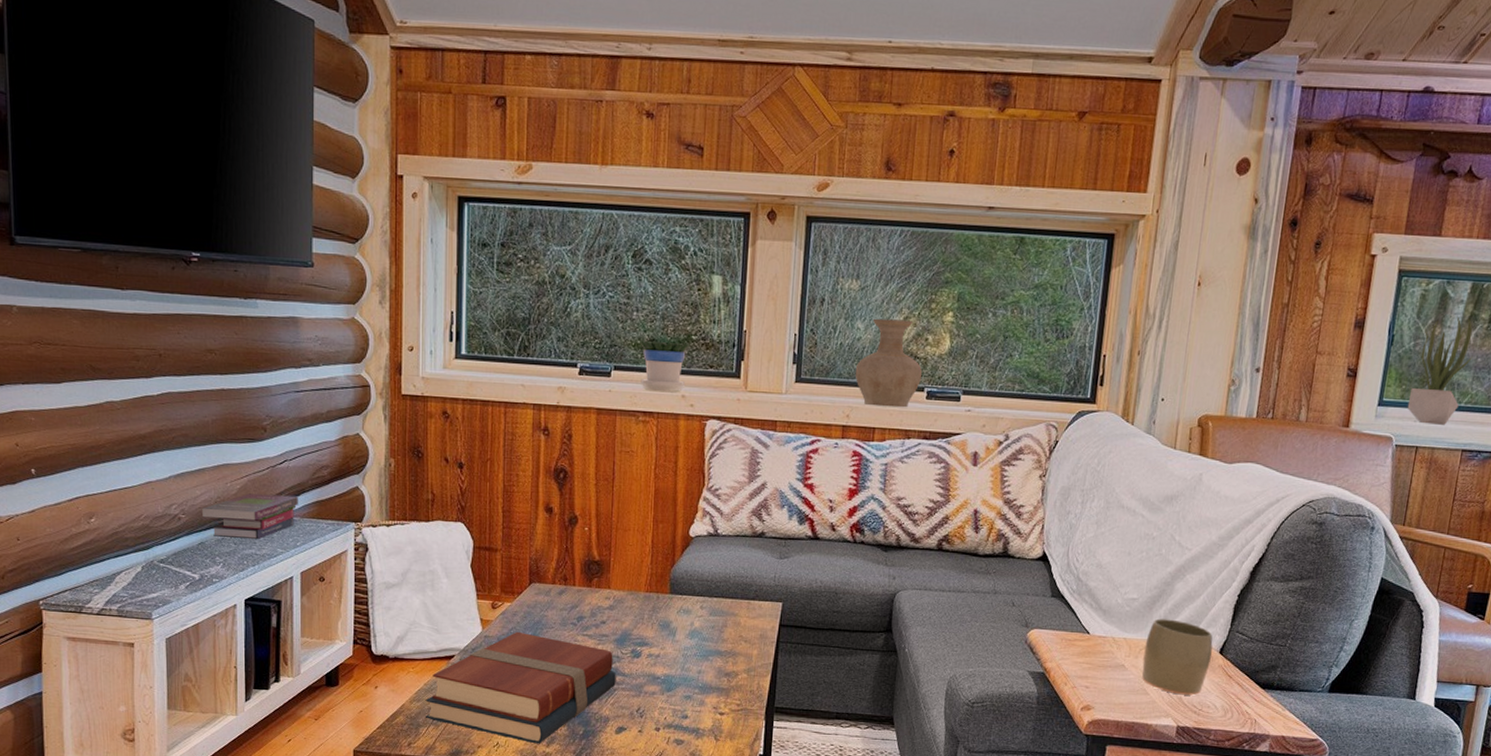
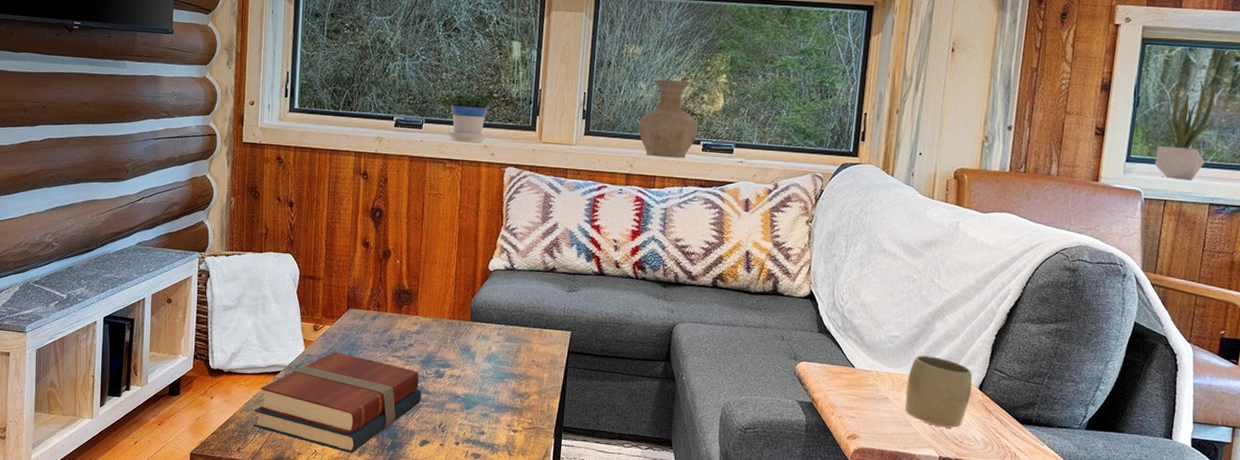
books: present [202,493,298,540] -> none [72,225,152,266]

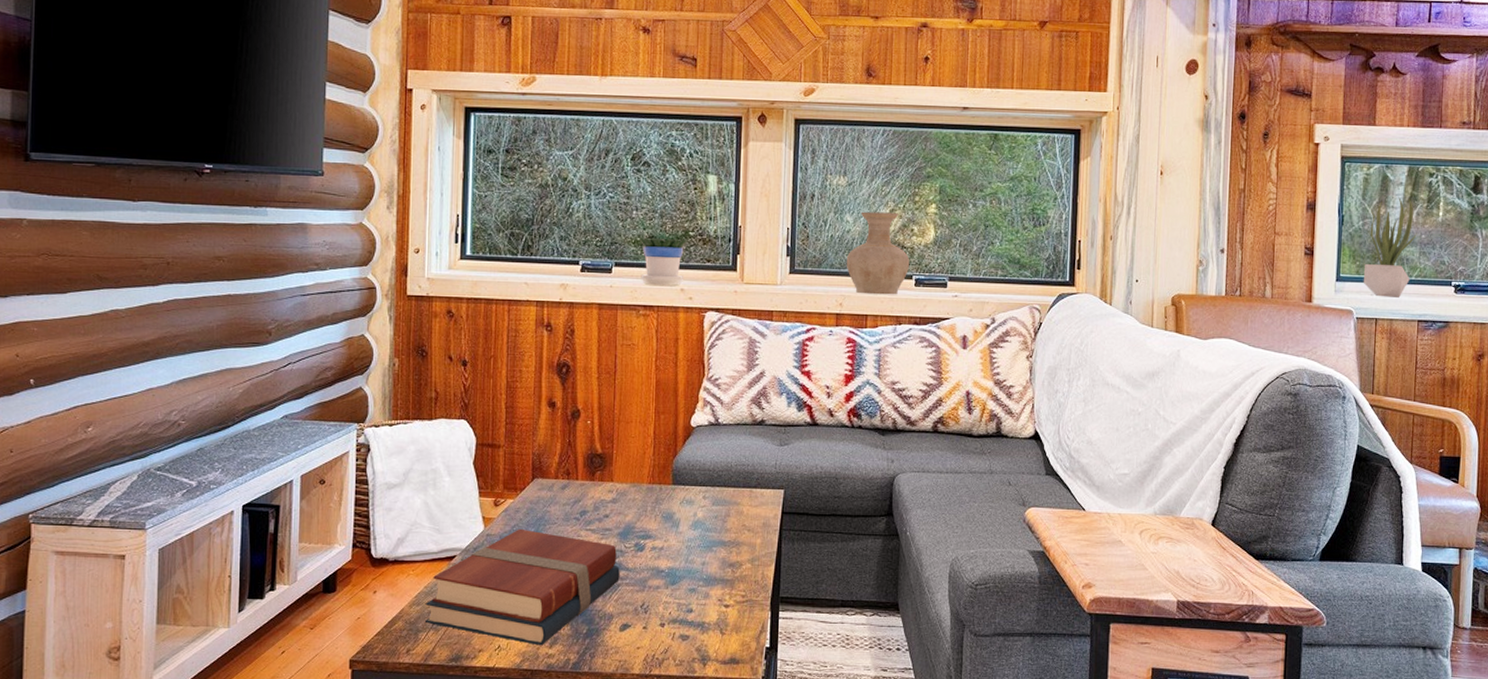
mug: present [904,355,972,429] -> none [1138,493,1204,569]

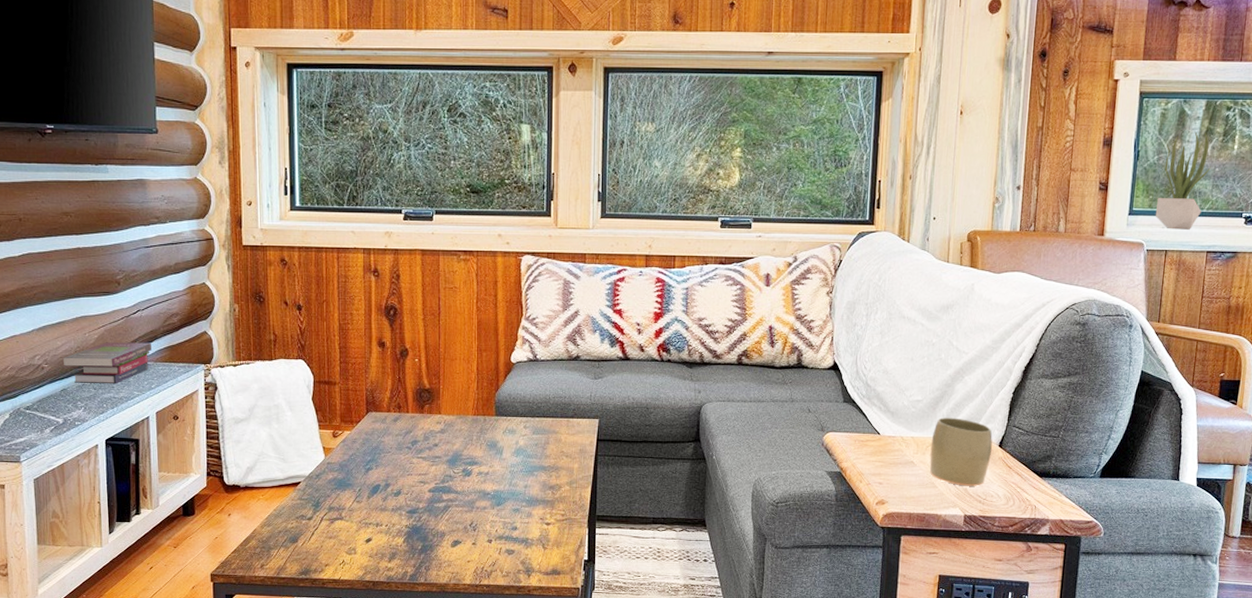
books: none [203,397,301,444] -> present [63,342,151,384]
books: present [425,528,620,646] -> none [276,457,450,560]
flowerpot: present [640,237,687,287] -> none [459,186,503,233]
vase: present [846,211,910,295] -> none [654,157,716,237]
mug: none [1138,493,1204,569] -> present [929,417,992,486]

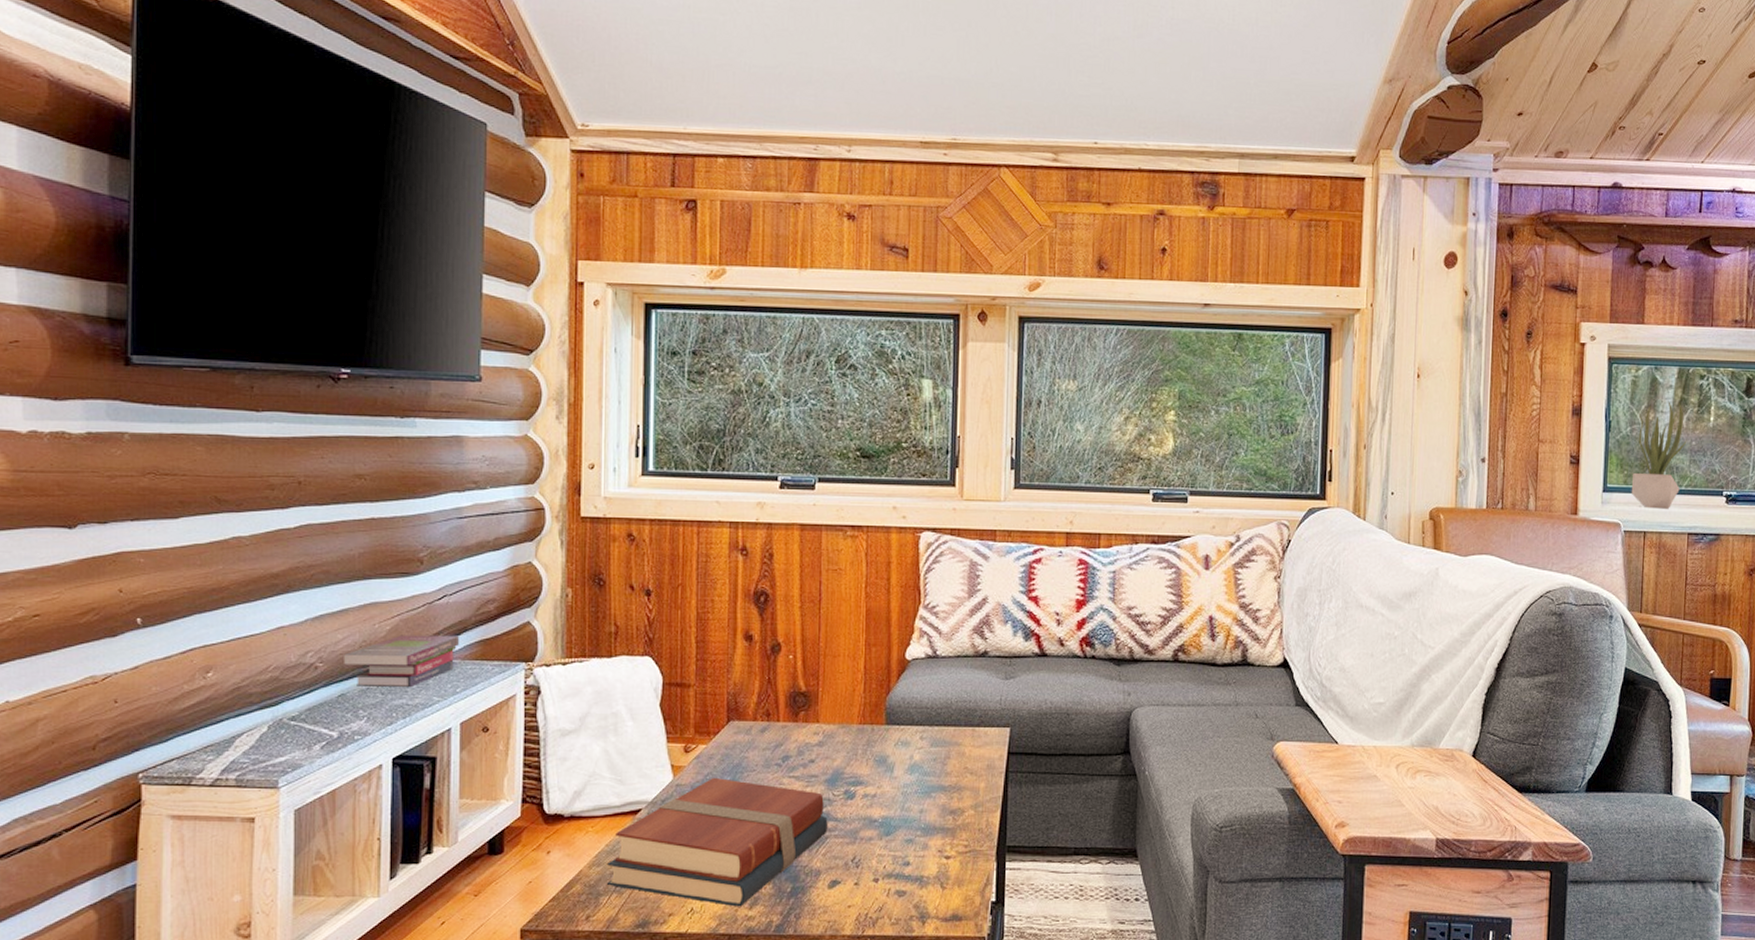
books: none [276,457,450,560] -> present [607,777,828,907]
mug: present [929,417,992,486] -> none [1395,723,1465,804]

